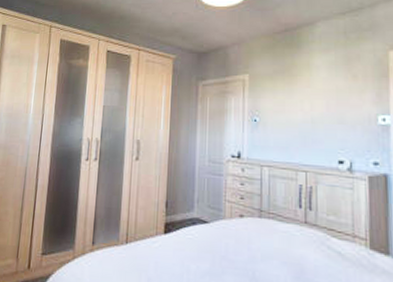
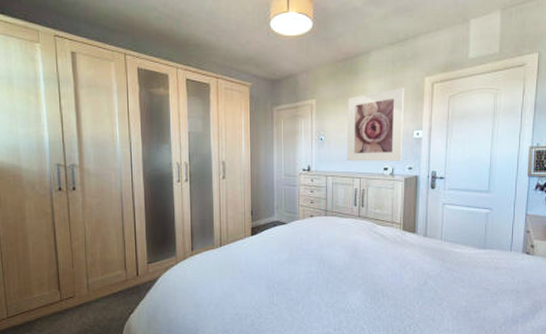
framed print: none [287,63,364,153] -> present [346,88,405,162]

